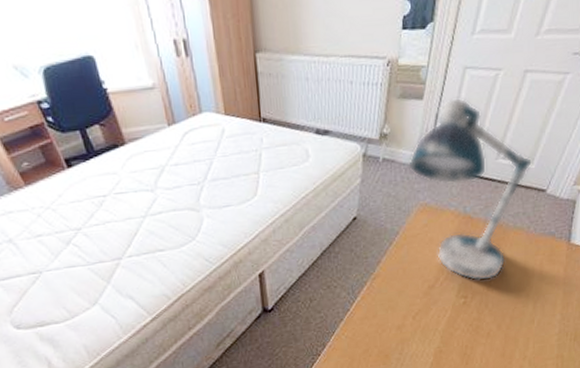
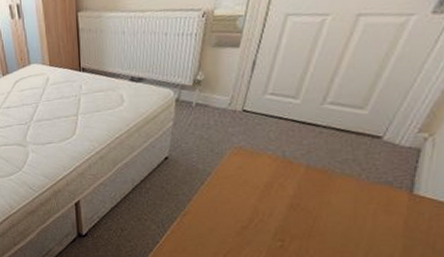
desk lamp: present [408,97,532,281] -> none [223,44,365,226]

